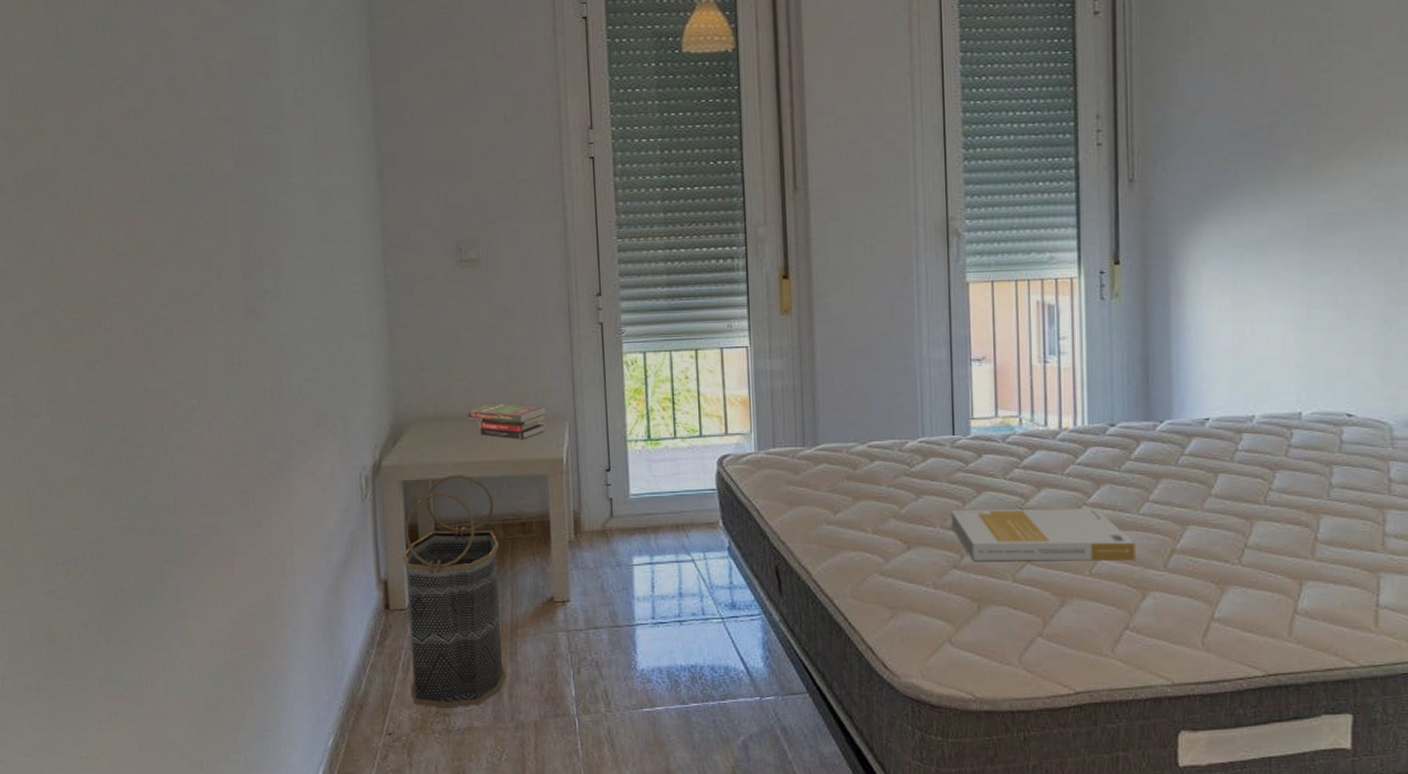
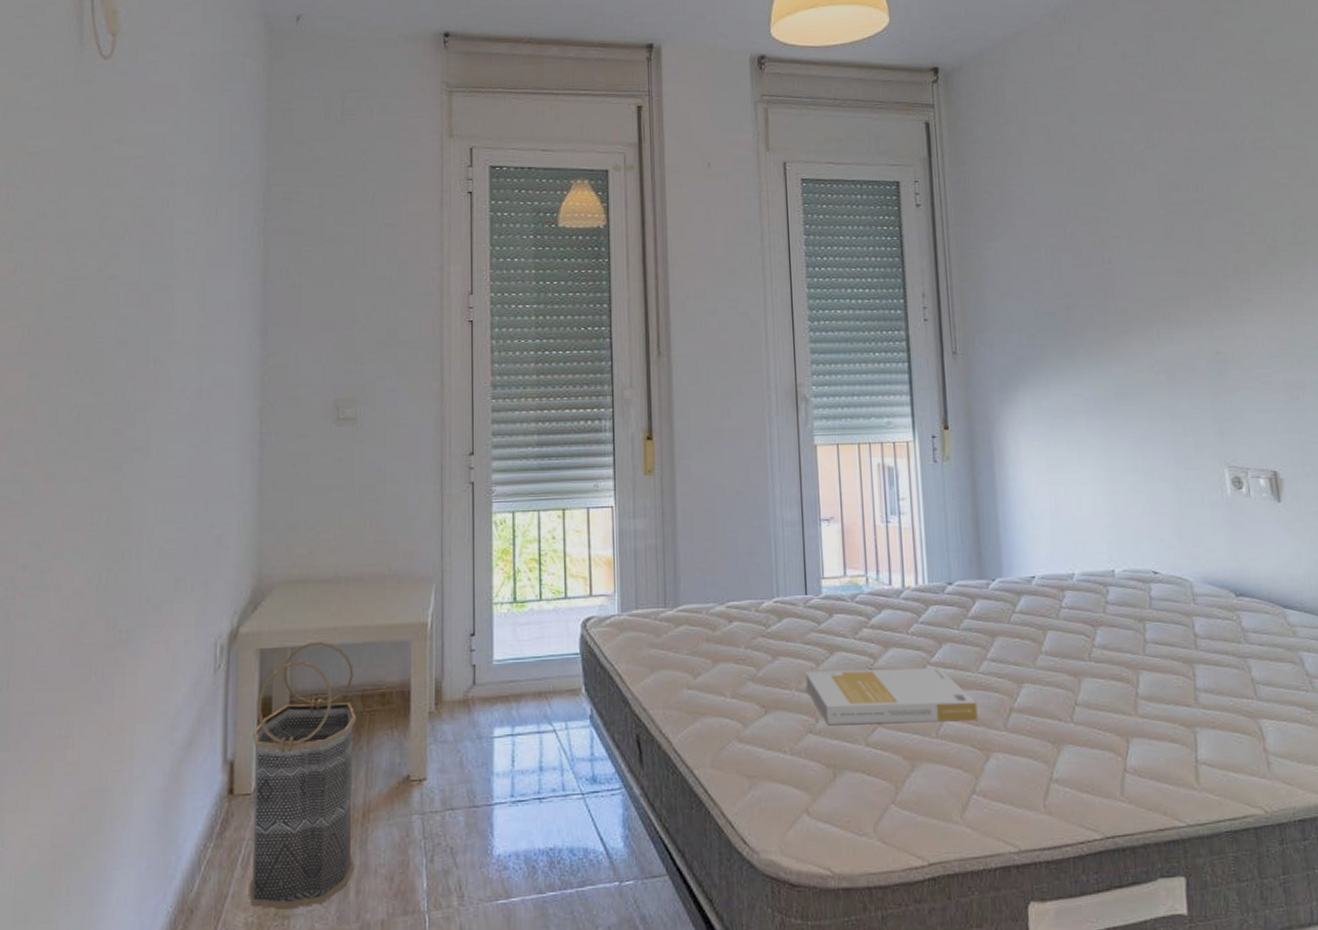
books: present [467,402,545,440] -> none [333,564,412,604]

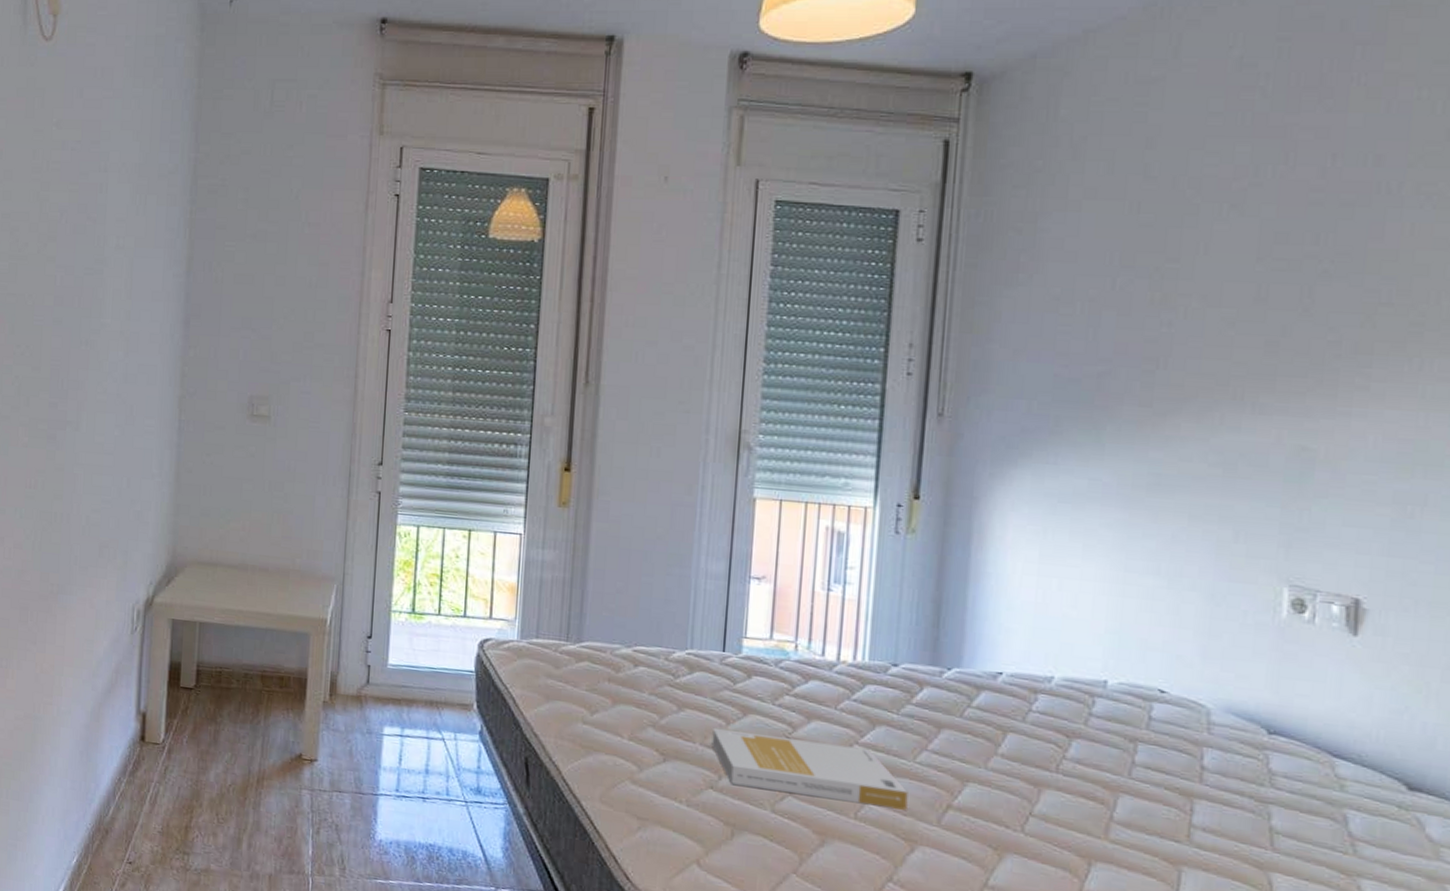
basket: present [249,642,356,909] -> none [155,620,255,849]

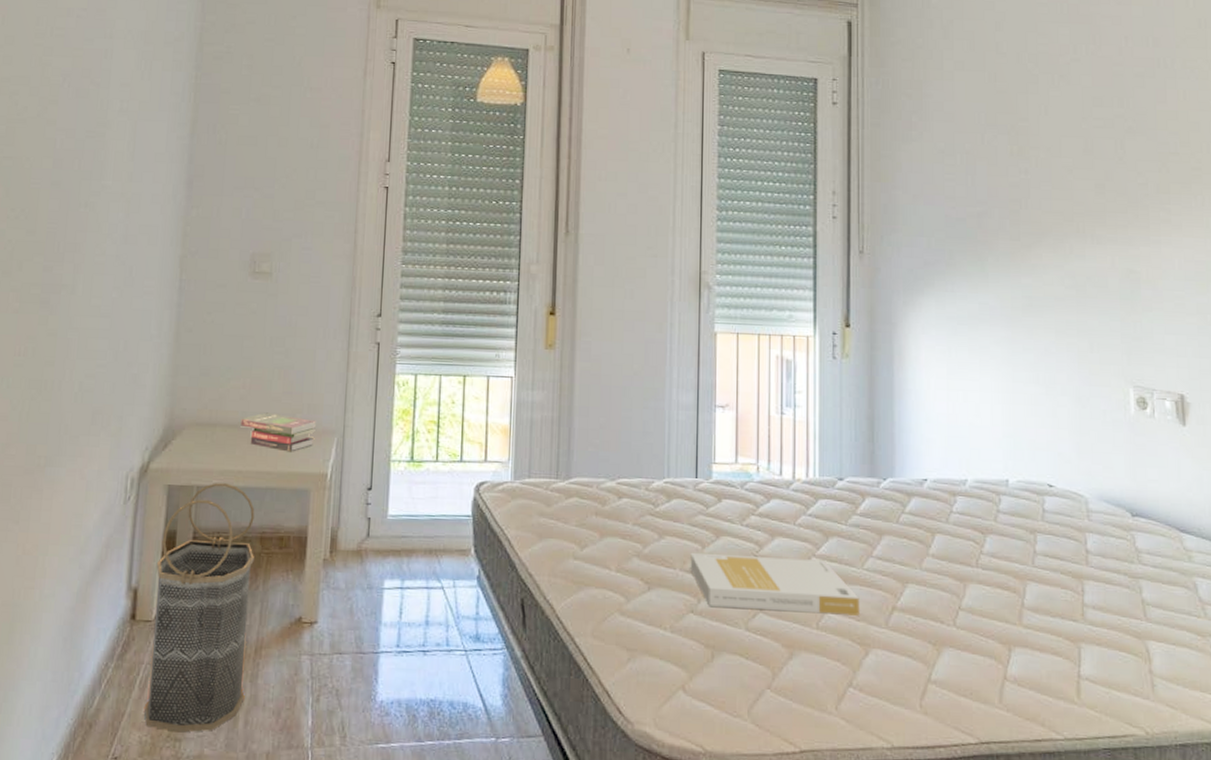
basket: none [155,620,255,849] -> present [144,483,255,733]
books: none [241,555,315,596] -> present [240,412,316,452]

